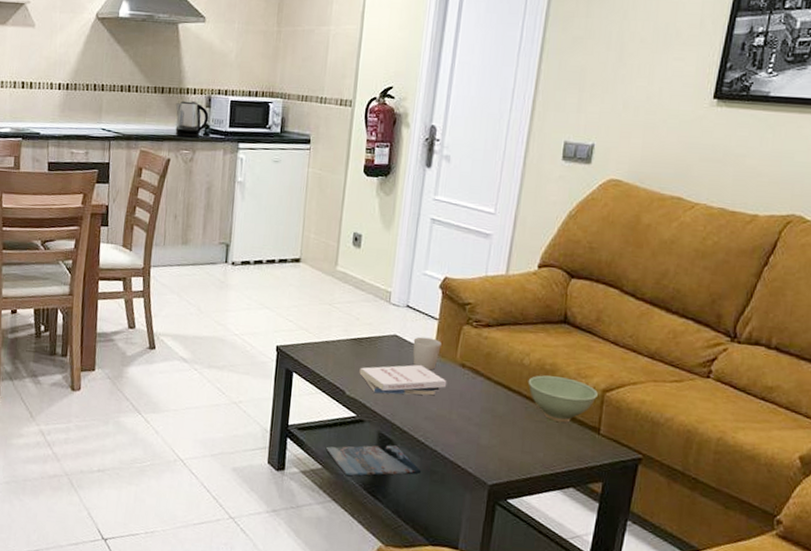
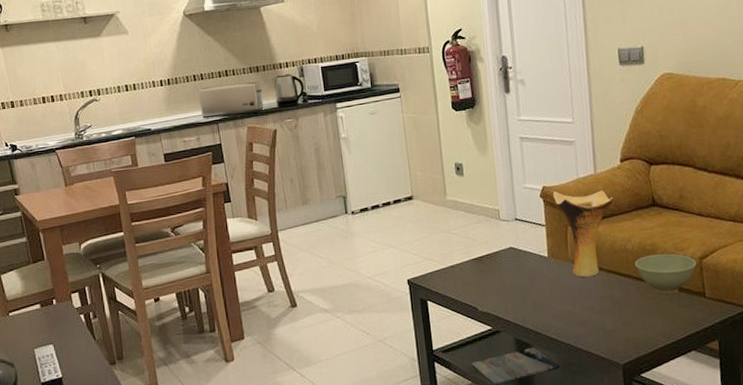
toaster: none [94,99,163,138] -> present [198,81,264,119]
books: present [359,364,447,396] -> none [486,269,566,304]
cup: present [413,336,442,371] -> none [527,243,554,273]
vase: none [453,285,521,385] -> present [552,190,614,278]

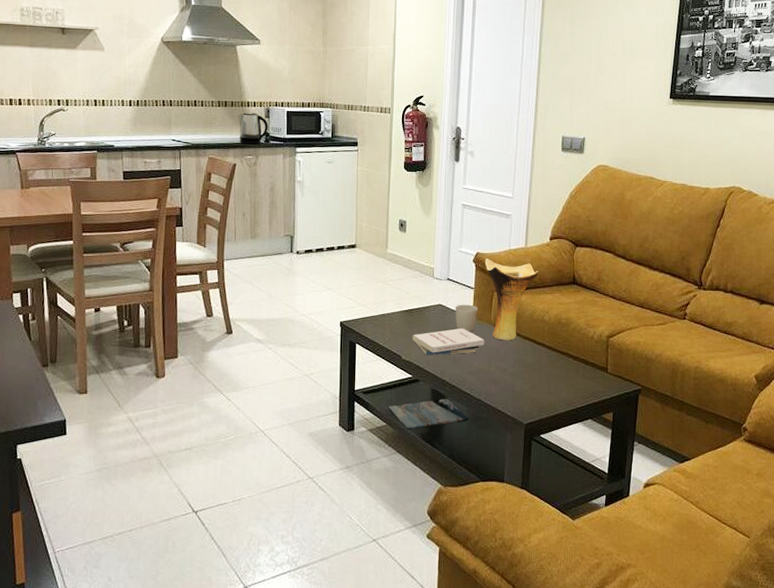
toaster: present [198,81,264,119] -> none [164,113,228,146]
books: none [486,269,566,304] -> present [412,327,485,356]
cup: none [527,243,554,273] -> present [455,304,478,332]
bowl: present [634,253,697,295] -> none [549,328,605,365]

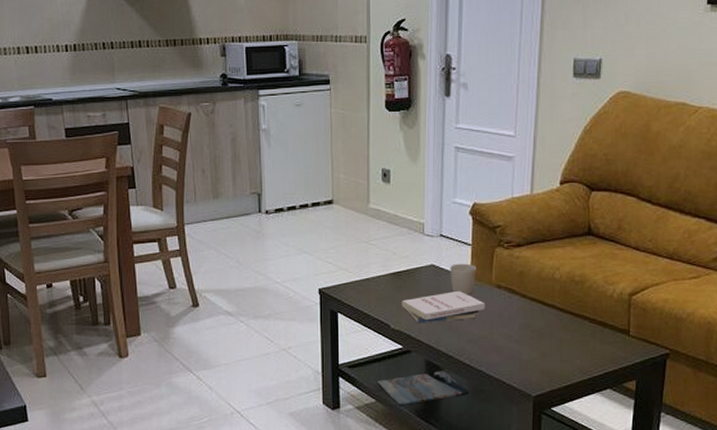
kettle: present [238,112,268,145] -> none [189,50,225,89]
vase: present [484,258,539,341] -> none [483,210,548,304]

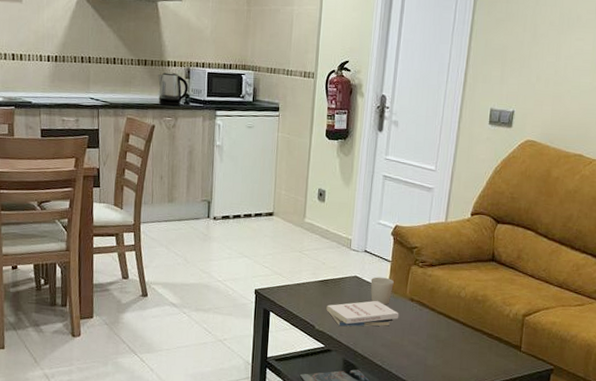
kettle: none [189,50,225,89] -> present [158,72,189,106]

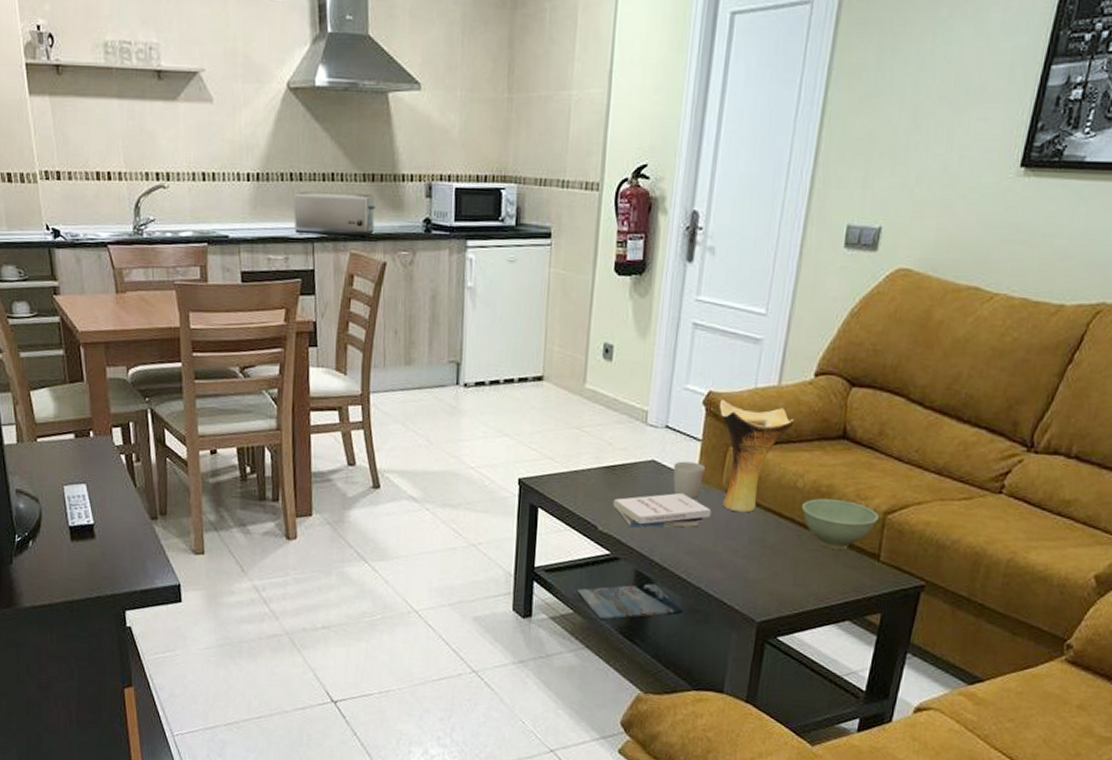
toaster: none [83,71,147,106] -> present [293,191,376,237]
kettle: present [158,72,189,106] -> none [389,189,430,236]
vase: none [403,232,458,316] -> present [719,400,795,513]
bowl: none [464,305,520,343] -> present [801,498,880,550]

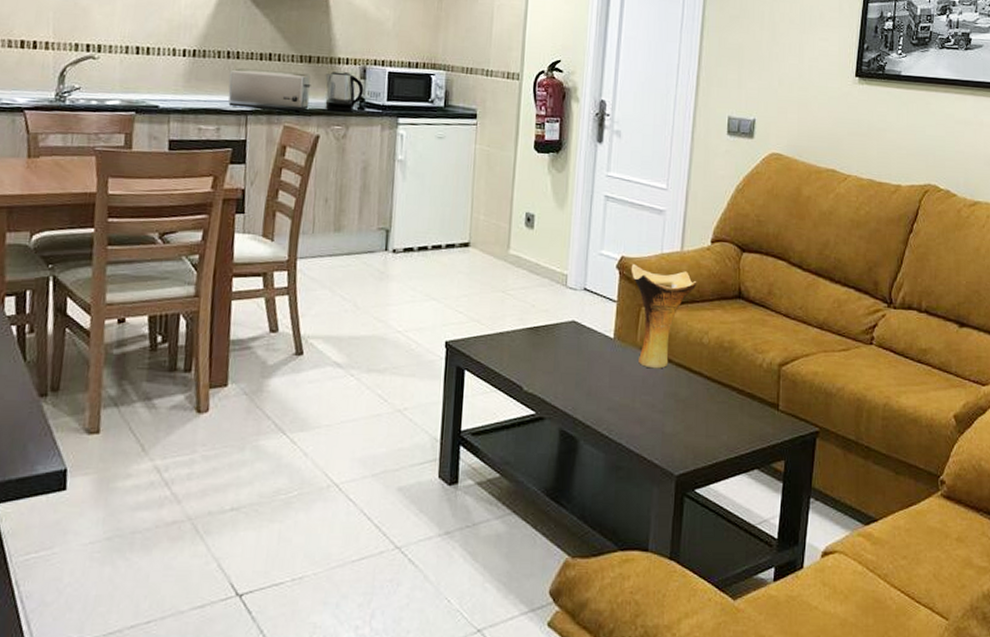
kettle: none [389,189,430,236] -> present [325,70,364,112]
magazine: present [576,583,683,620] -> none [503,442,606,483]
books: present [613,492,712,527] -> none [537,351,629,387]
cup: present [673,461,705,499] -> none [592,321,621,357]
bowl: present [801,498,880,550] -> none [708,353,776,401]

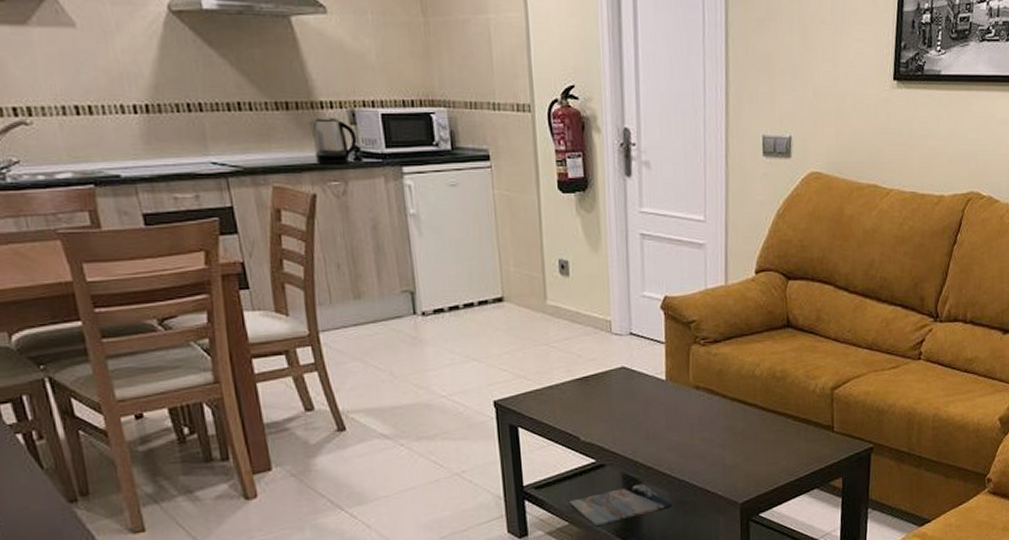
toaster: present [227,68,311,112] -> none [194,123,297,169]
magazine: none [503,442,606,483] -> present [568,484,672,527]
vase: present [630,264,697,369] -> none [675,303,745,406]

